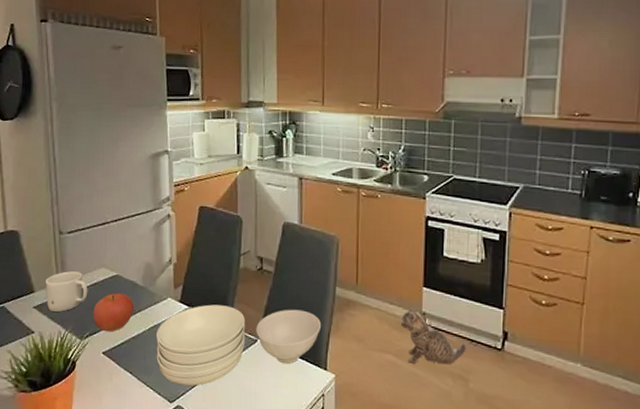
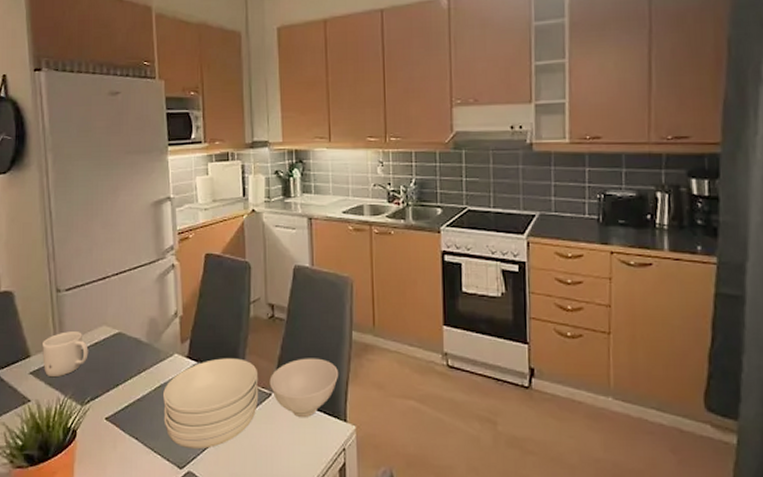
fruit: present [93,293,135,332] -> none [94,352,139,395]
cat: present [401,307,466,364] -> none [422,348,492,408]

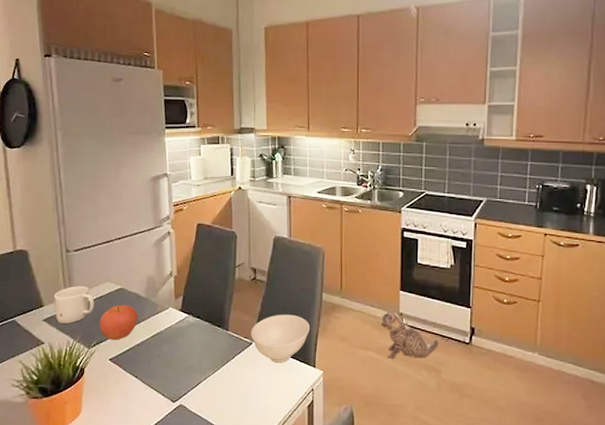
fruit: none [94,352,139,395] -> present [100,305,138,341]
bowl: present [163,358,259,450] -> none [159,312,242,387]
cat: none [422,348,492,408] -> present [381,309,439,359]

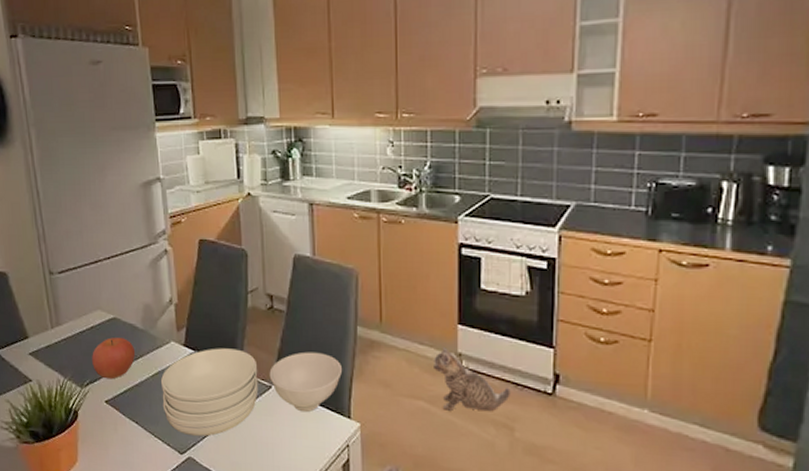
mug: present [54,286,94,324] -> none [39,314,85,359]
bowl: none [159,312,242,387] -> present [161,348,259,437]

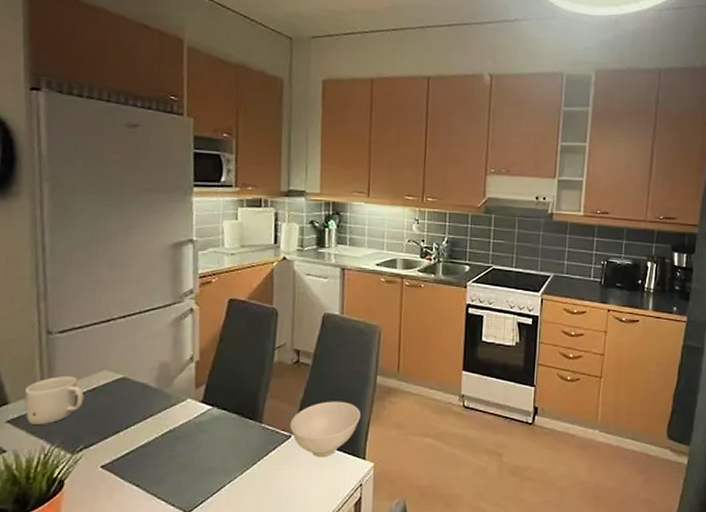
mug: none [39,314,85,359] -> present [24,376,84,426]
fruit: present [92,337,136,380] -> none [90,398,145,443]
bowl: present [161,348,259,437] -> none [170,402,279,493]
cat: present [434,347,510,411] -> none [441,390,501,444]

